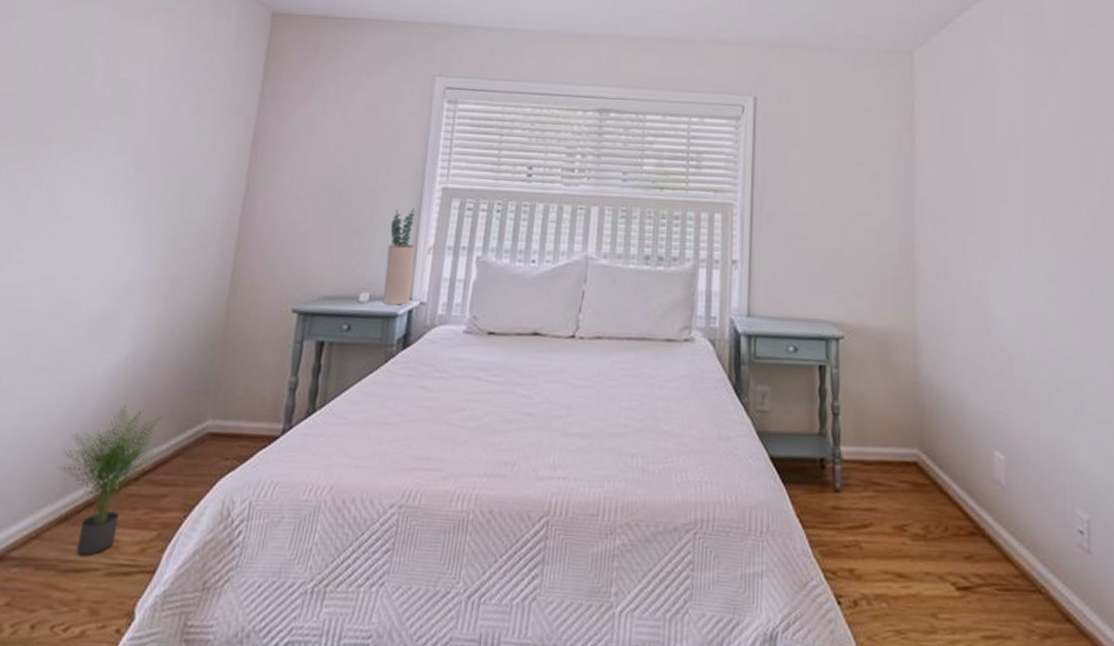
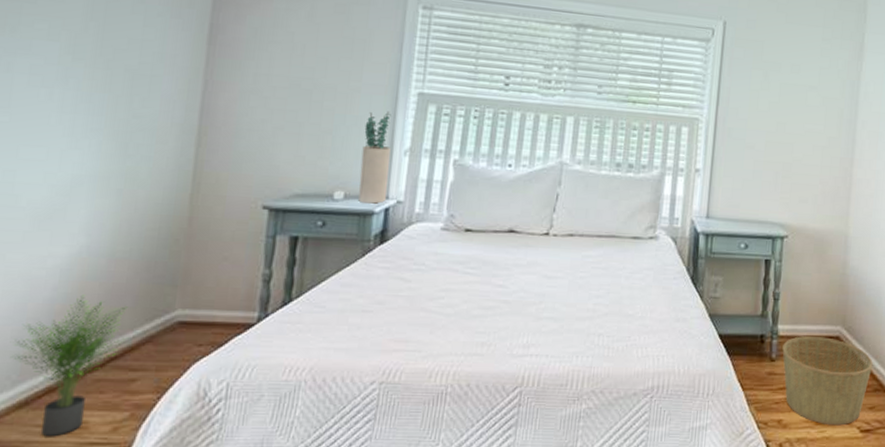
basket: none [848,461,964,580] -> present [782,336,873,426]

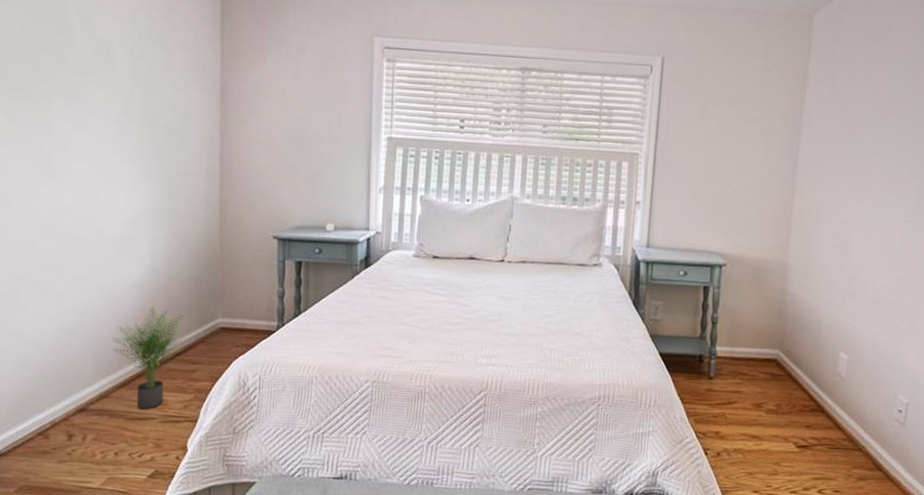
vase: present [358,111,391,204] -> none [345,154,369,235]
basket: present [782,336,873,426] -> none [720,358,811,440]

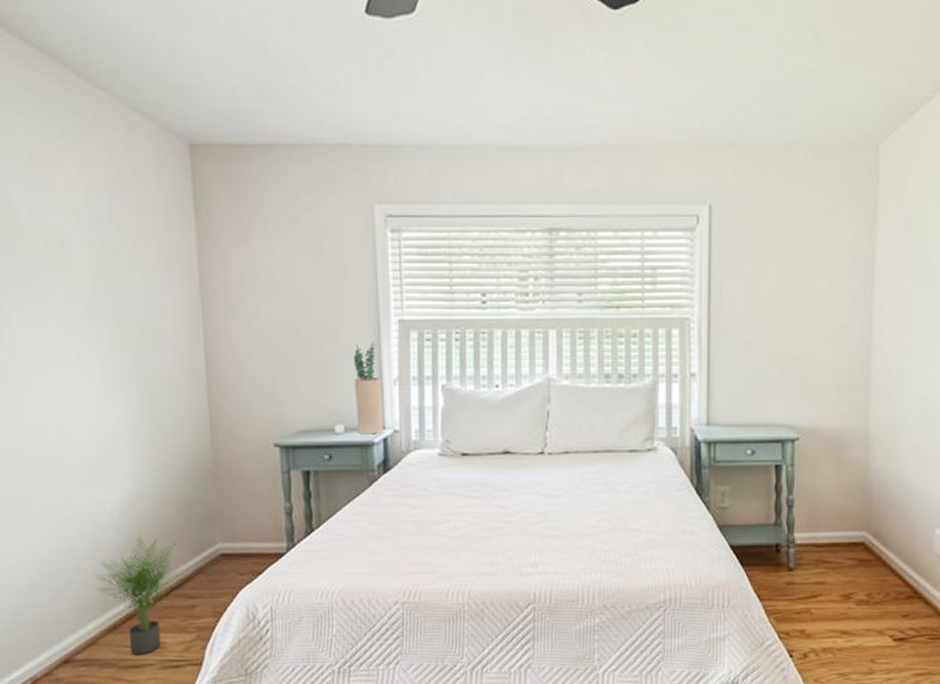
vase: none [345,154,369,235] -> present [353,342,384,435]

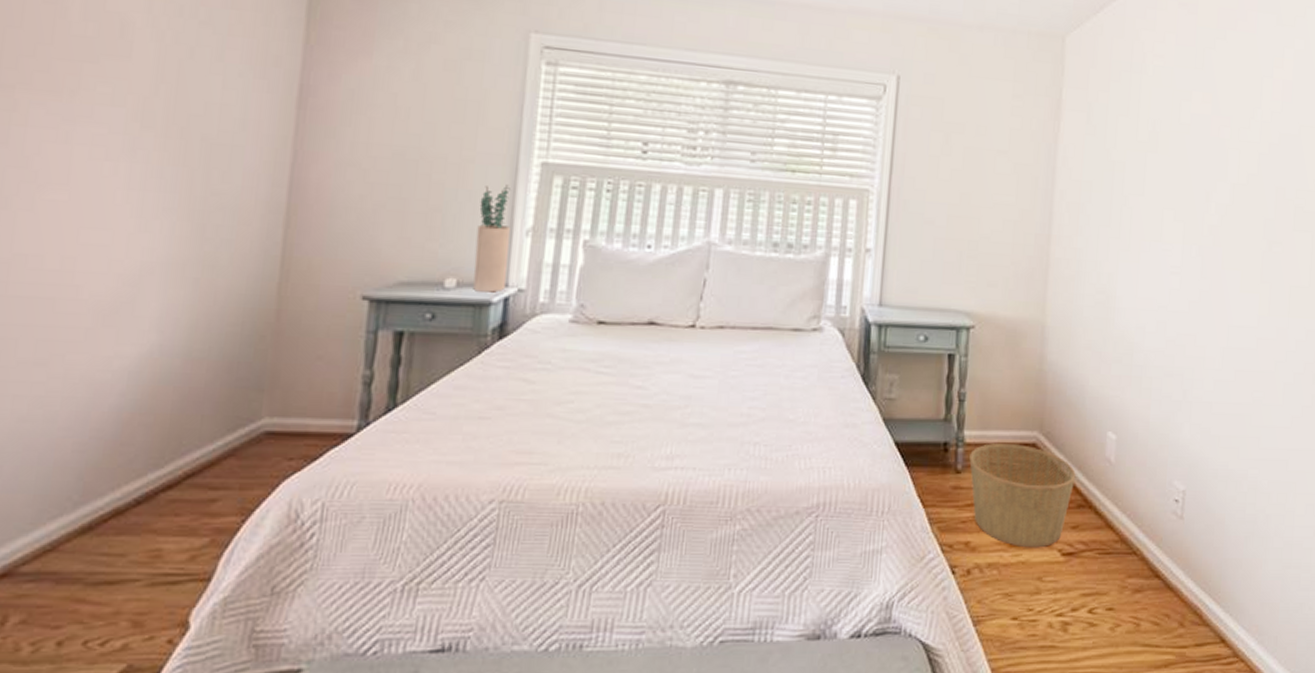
potted plant: present [95,533,182,654] -> none [72,401,207,566]
basket: none [801,544,905,635] -> present [969,443,1076,548]

